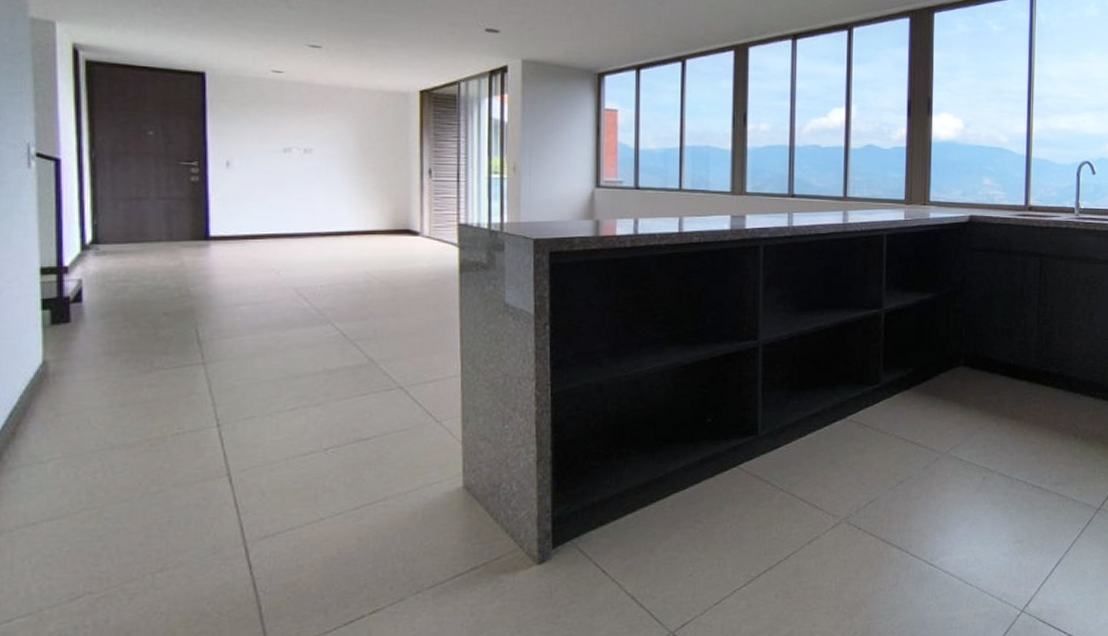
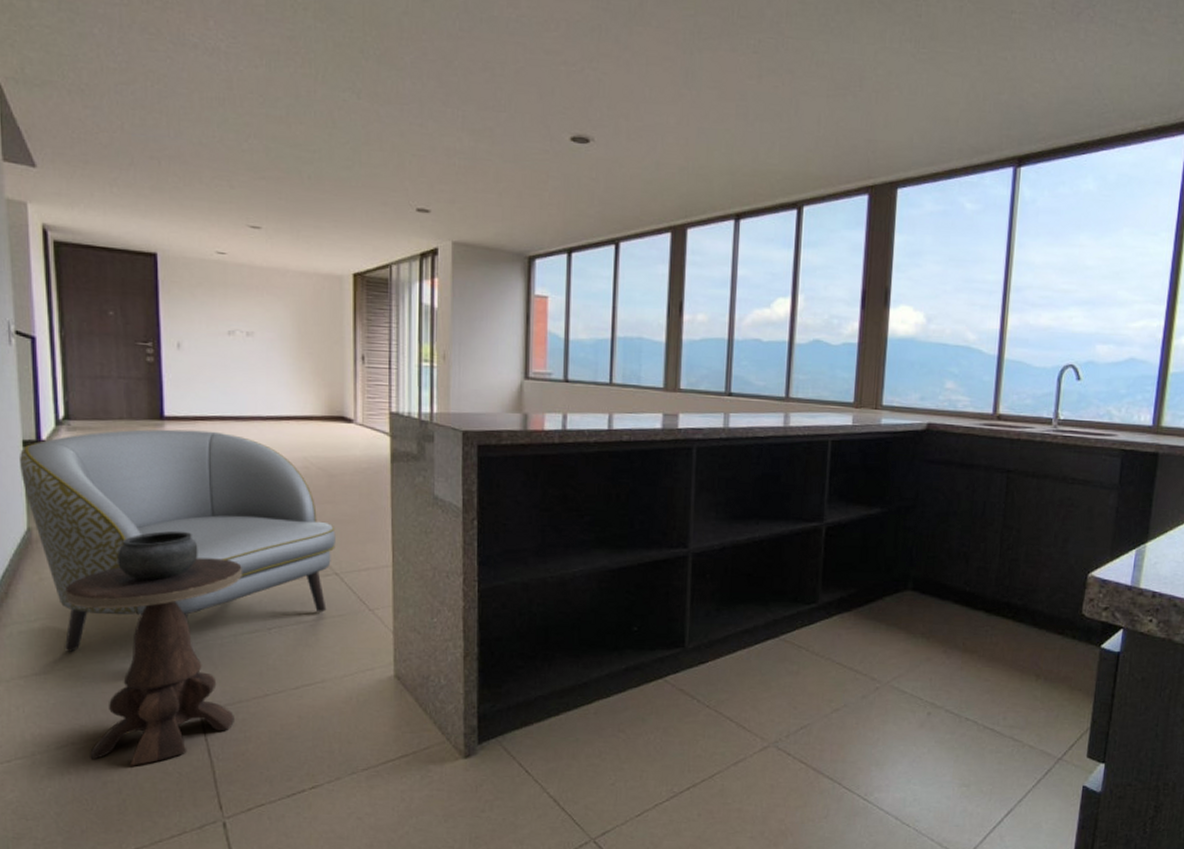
armchair: none [35,249,400,492] -> present [18,429,336,652]
side table: none [87,354,296,611] -> present [65,531,242,766]

